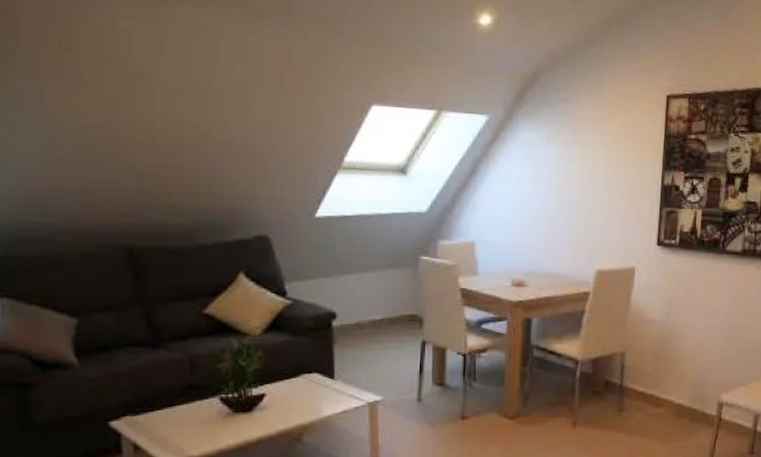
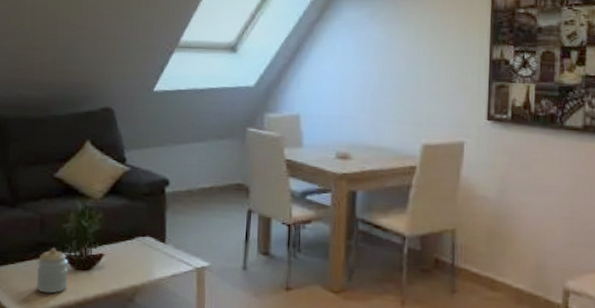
jar: none [188,390,226,439] -> present [36,247,69,294]

